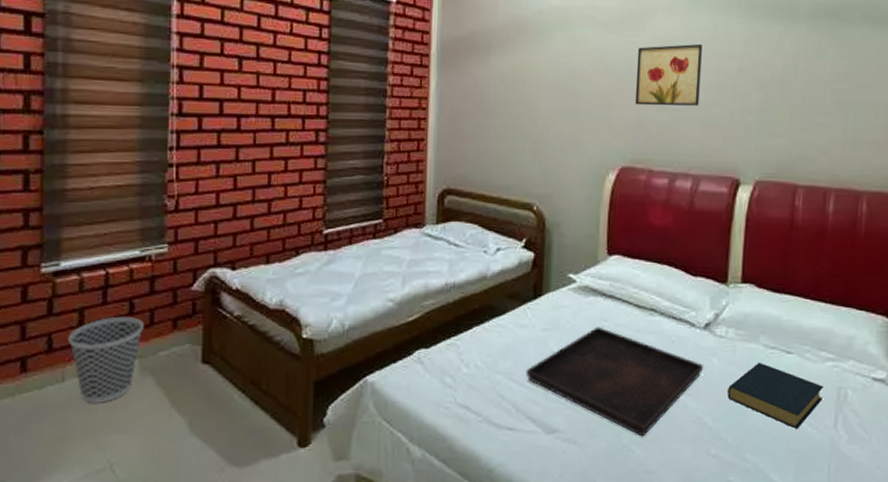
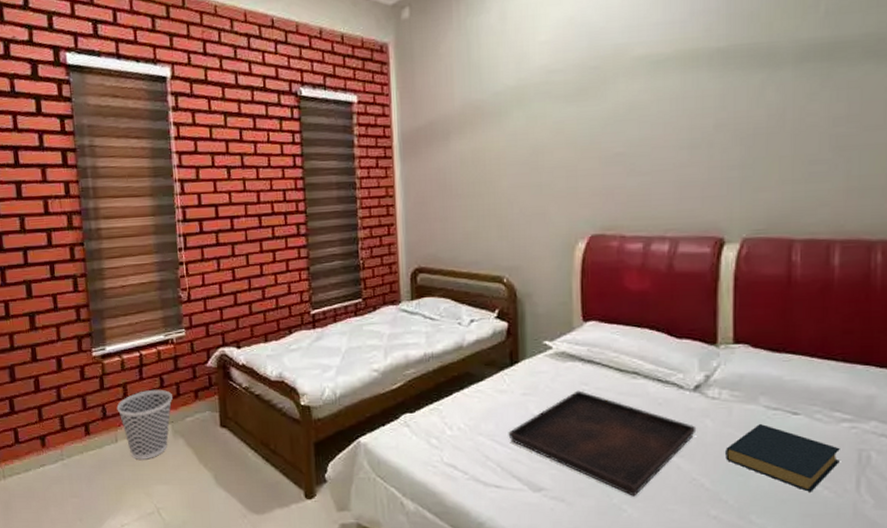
wall art: present [634,43,702,106] -> none [599,104,671,173]

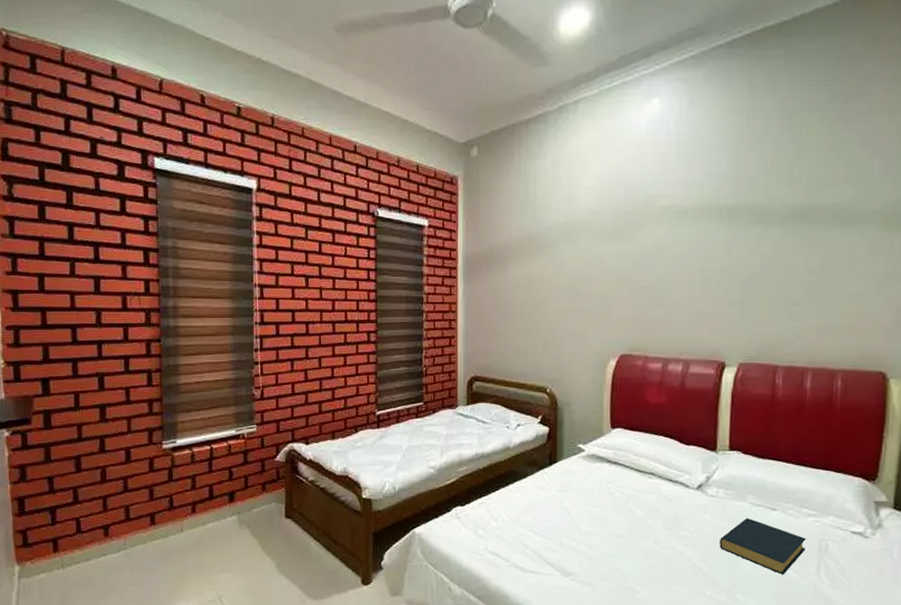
wastebasket: present [116,389,173,459] -> none [184,481,240,549]
serving tray: present [508,390,697,496] -> none [545,488,698,580]

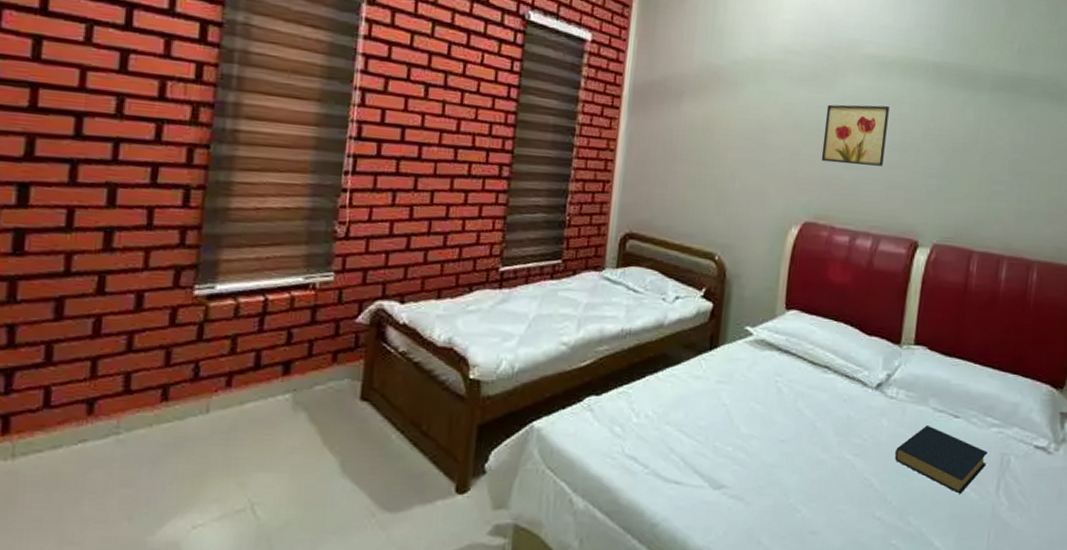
wall art: none [630,248,688,302] -> present [821,104,889,166]

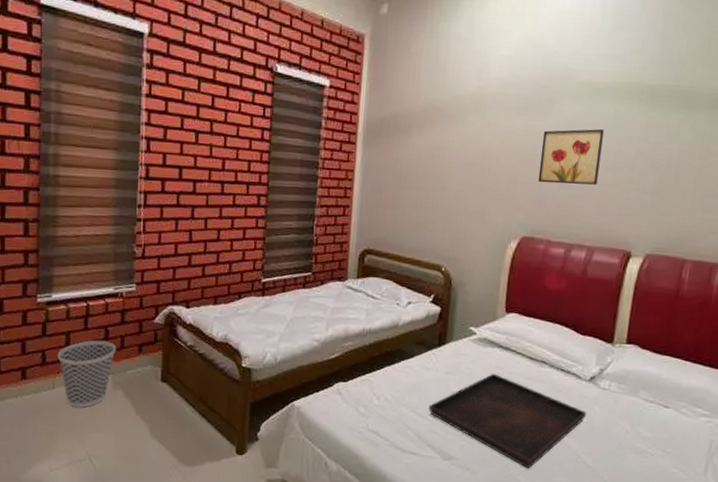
wastebasket: none [216,345,301,438] -> present [57,340,116,408]
serving tray: none [696,381,874,496] -> present [428,373,587,469]
hardback book: present [895,424,988,494] -> none [607,413,697,473]

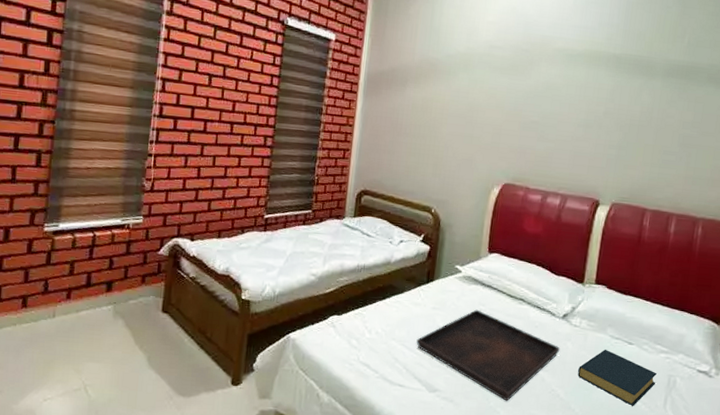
wastebasket: present [57,340,116,408] -> none [60,270,119,337]
wall art: present [538,128,604,185] -> none [518,89,576,139]
hardback book: none [607,413,697,473] -> present [578,349,657,406]

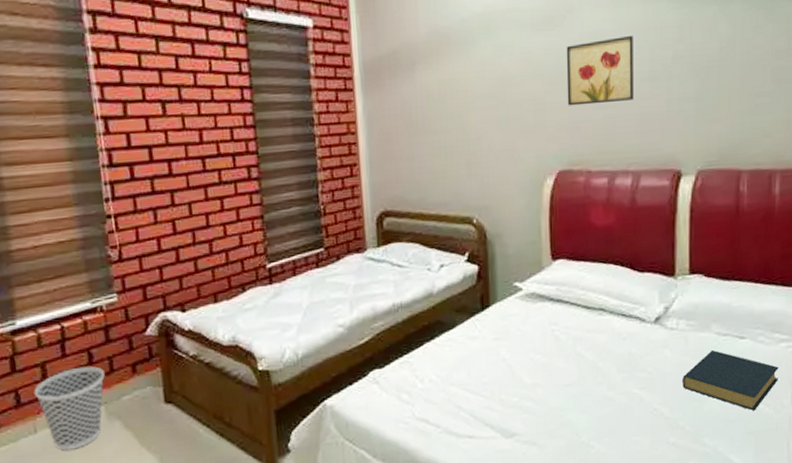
wastebasket: none [60,270,119,337] -> present [34,366,105,451]
serving tray: present [416,309,560,401] -> none [480,331,657,432]
wall art: none [518,89,576,139] -> present [566,35,634,106]

